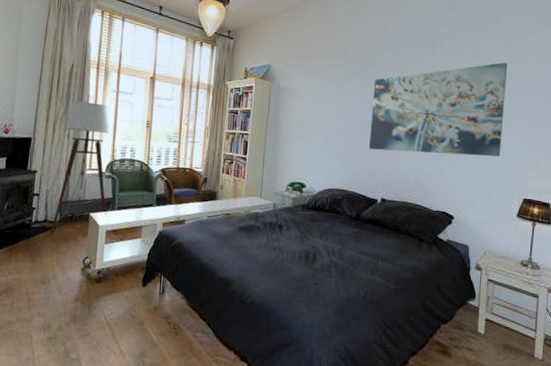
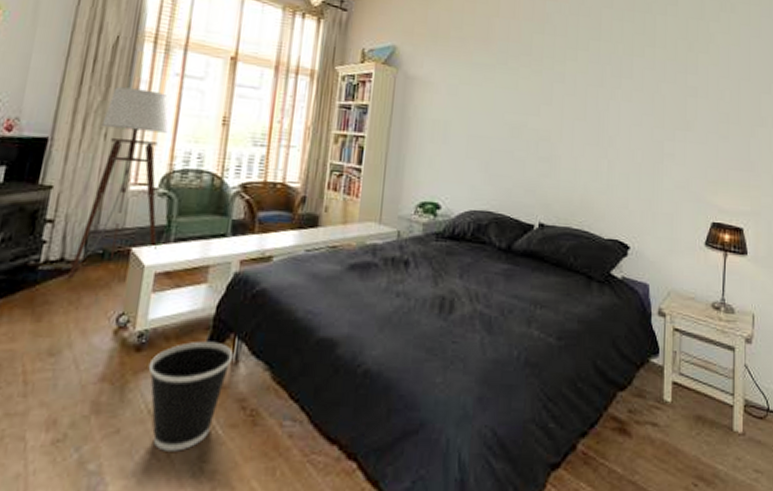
wastebasket: none [105,277,161,349] -> present [148,341,234,451]
wall art: present [369,62,507,157] -> none [523,53,686,169]

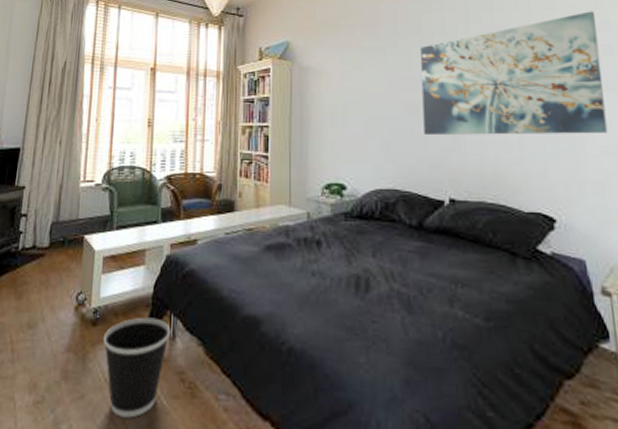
floor lamp: present [39,87,168,280] -> none [18,102,106,264]
wall art: none [523,53,686,169] -> present [419,11,608,135]

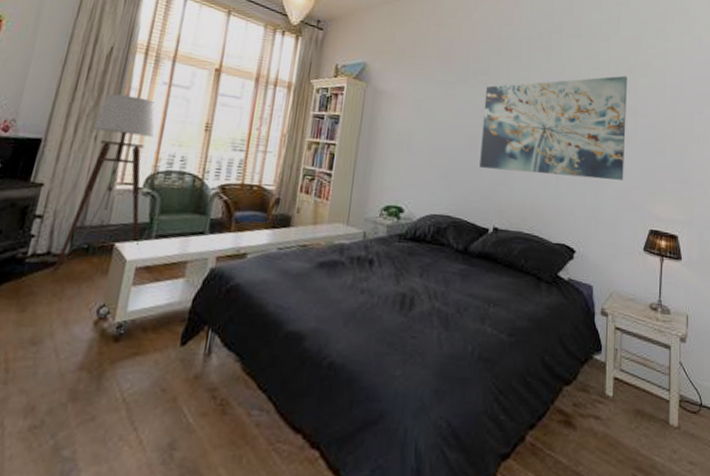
floor lamp: none [18,102,106,264] -> present [26,93,155,272]
wastebasket: present [103,317,171,418] -> none [125,332,207,439]

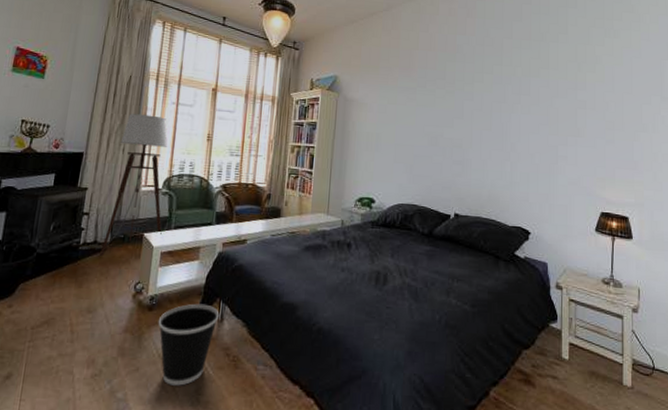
wastebasket: none [125,332,207,439] -> present [158,303,220,386]
wall art: present [480,75,627,180] -> none [440,73,576,169]

